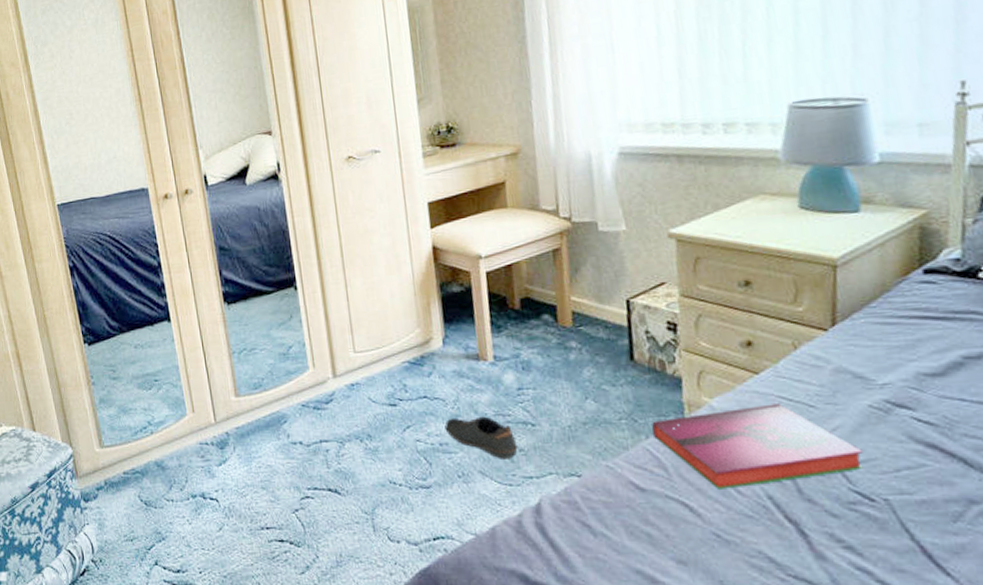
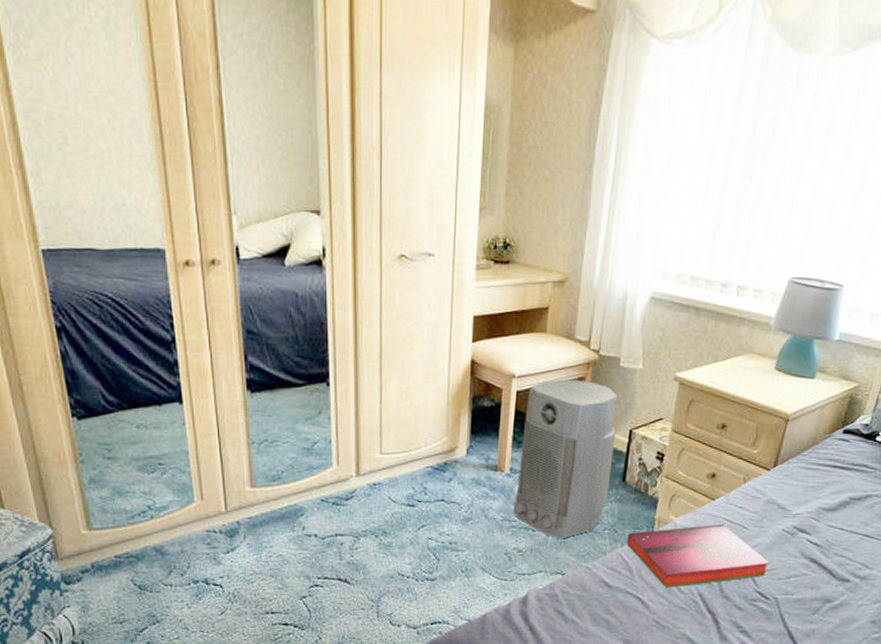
shoe: present [444,416,518,459] -> none [456,520,517,558]
air purifier: none [499,251,617,434] -> present [513,379,618,539]

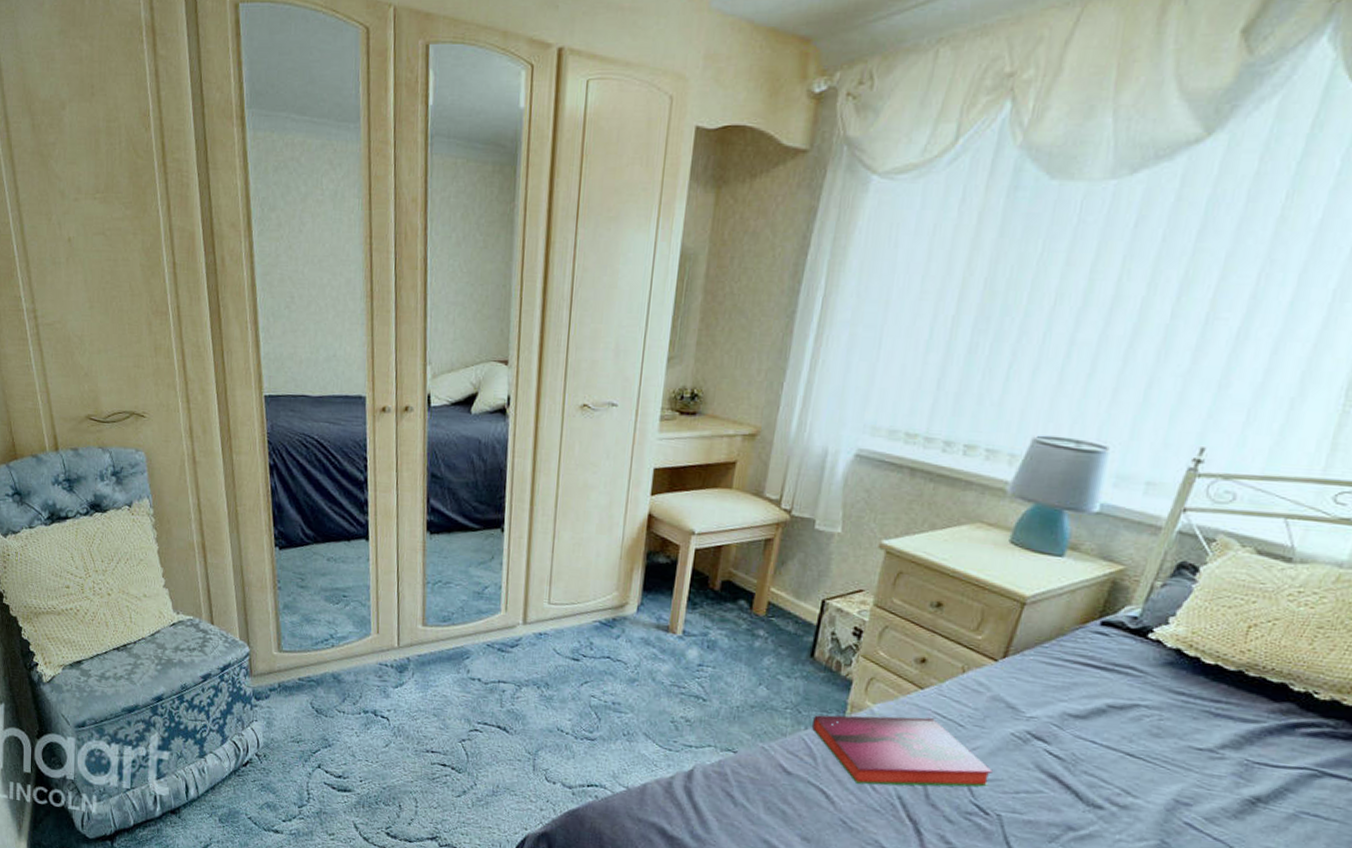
air purifier: present [513,379,618,539] -> none [683,539,810,714]

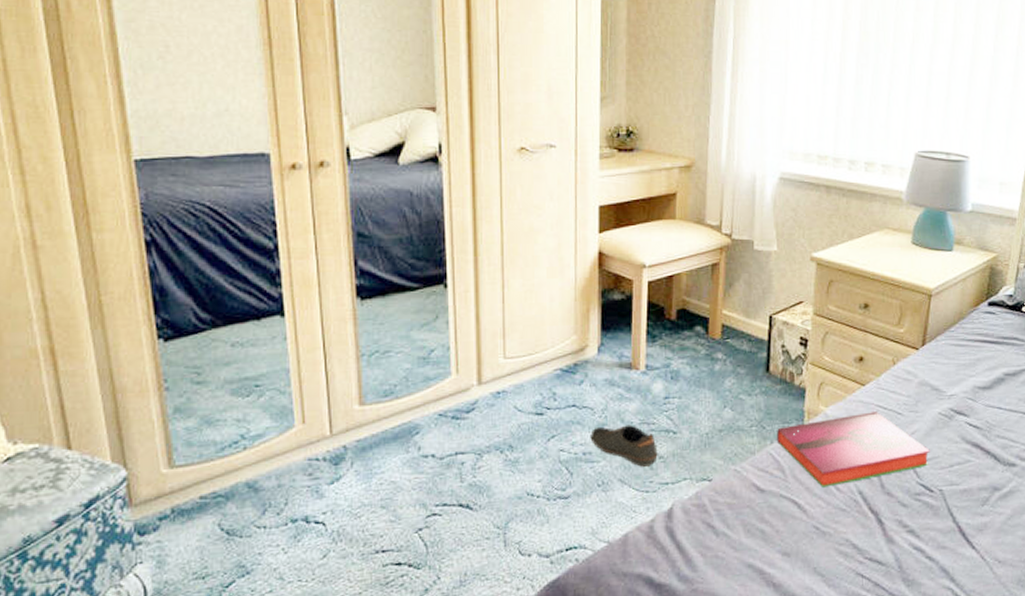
shoe: none [621,681,685,727] -> present [590,425,658,467]

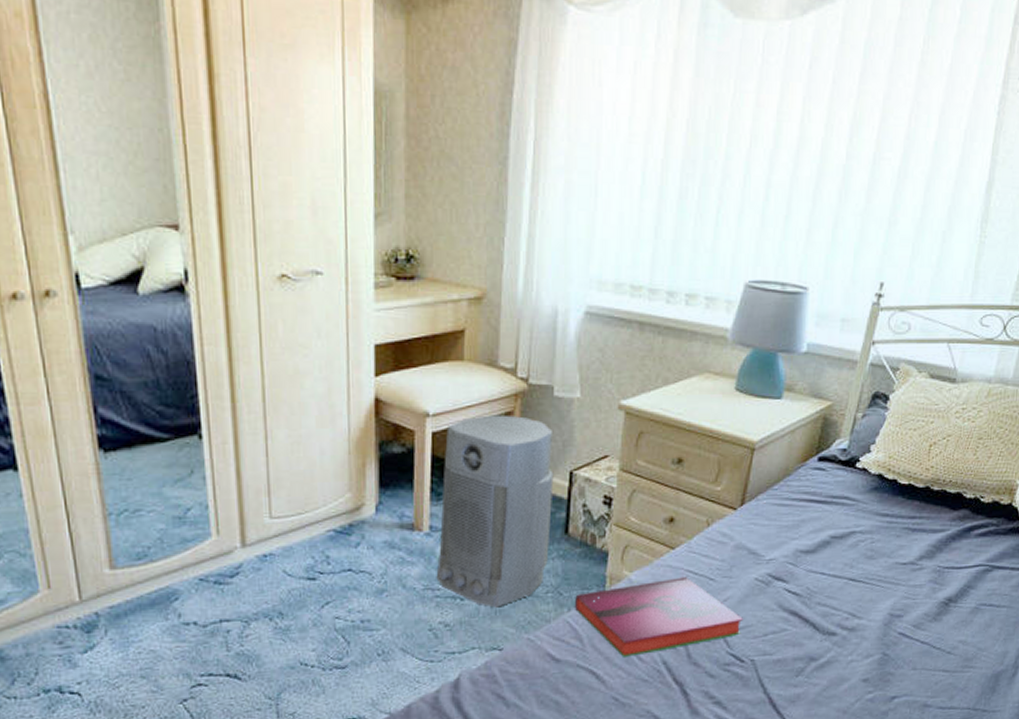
shoe: present [590,425,658,467] -> none [368,590,443,636]
air purifier: none [651,266,755,441] -> present [436,415,554,608]

